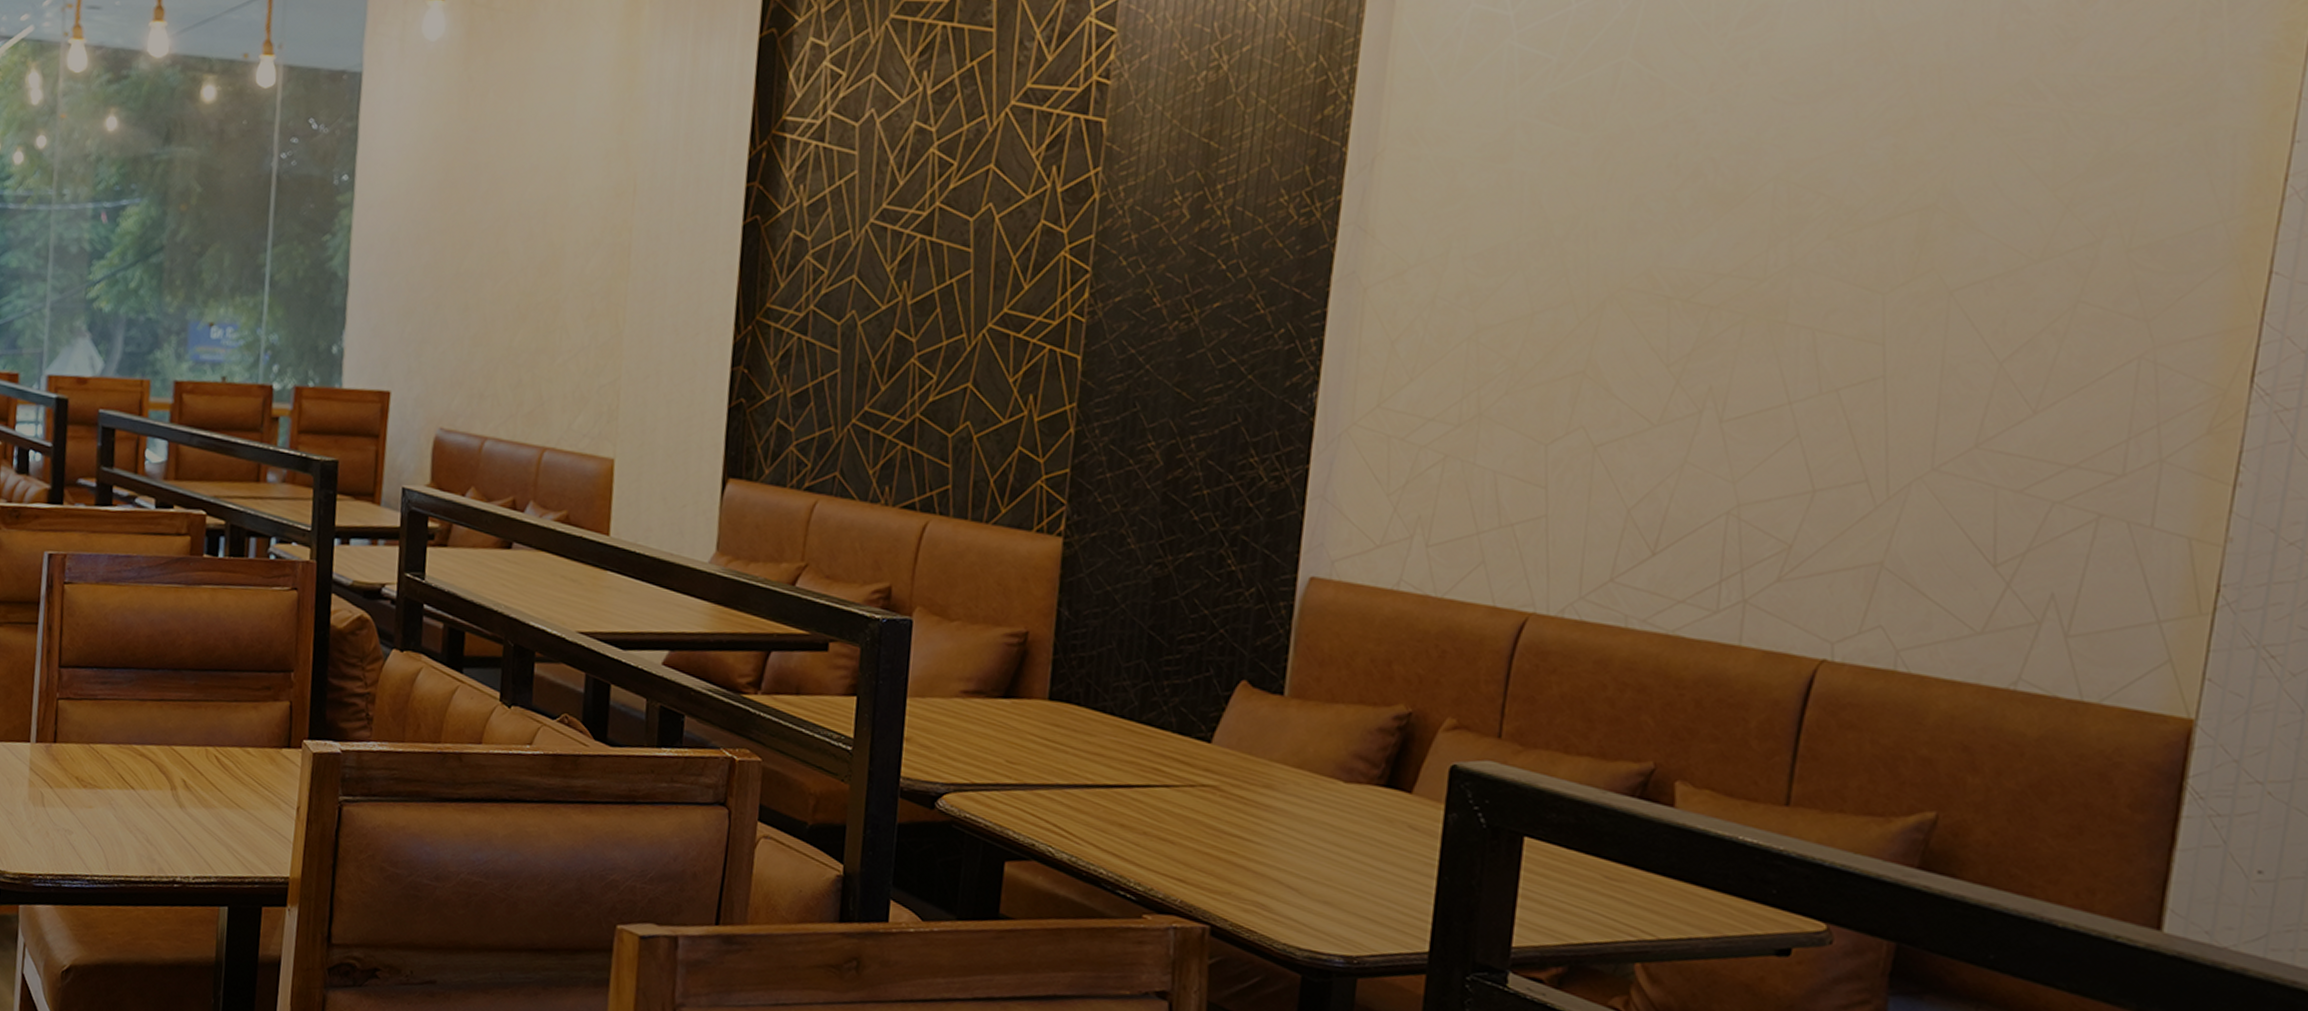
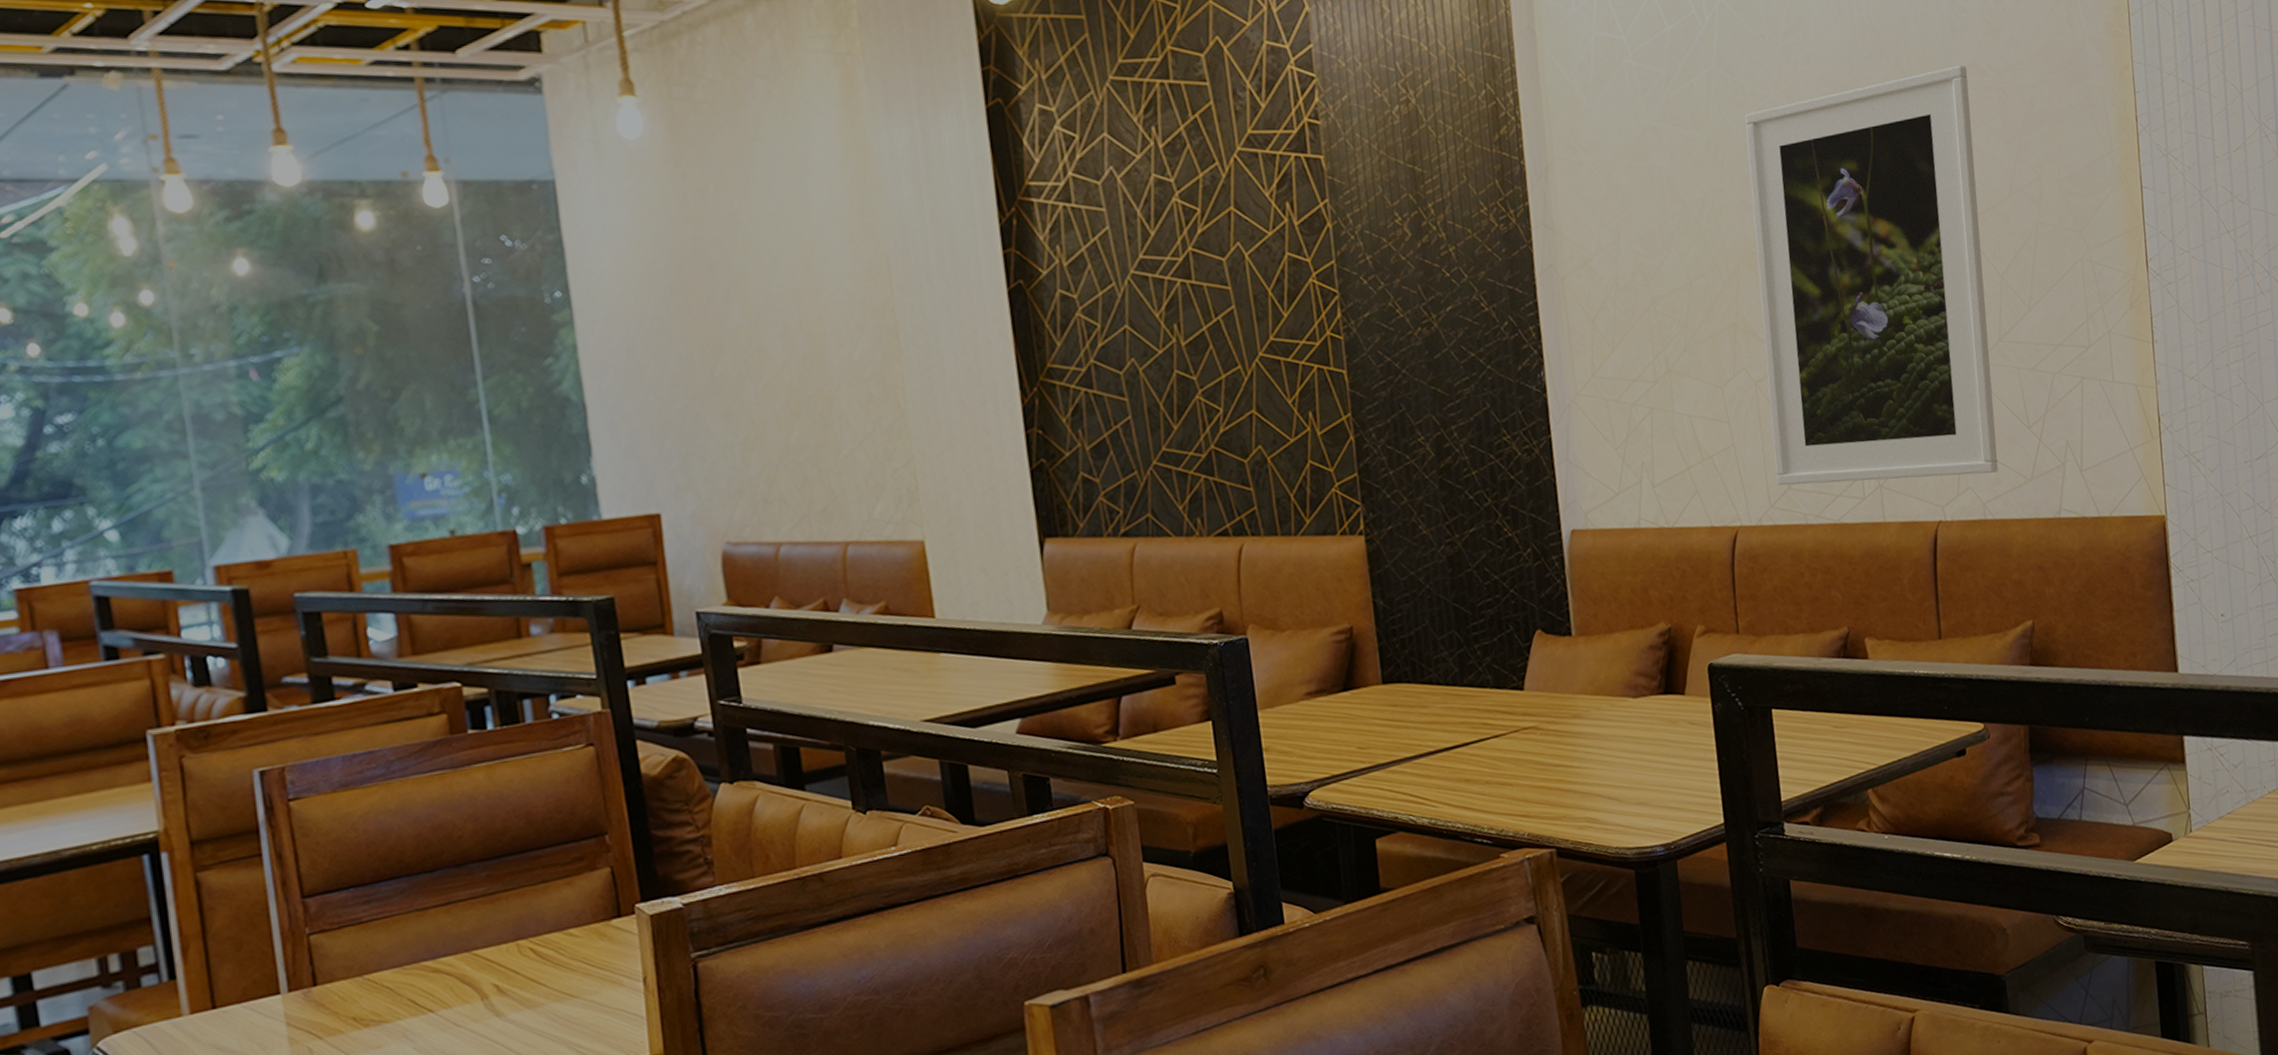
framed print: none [1595,82,2013,614] -> present [1744,65,1999,486]

